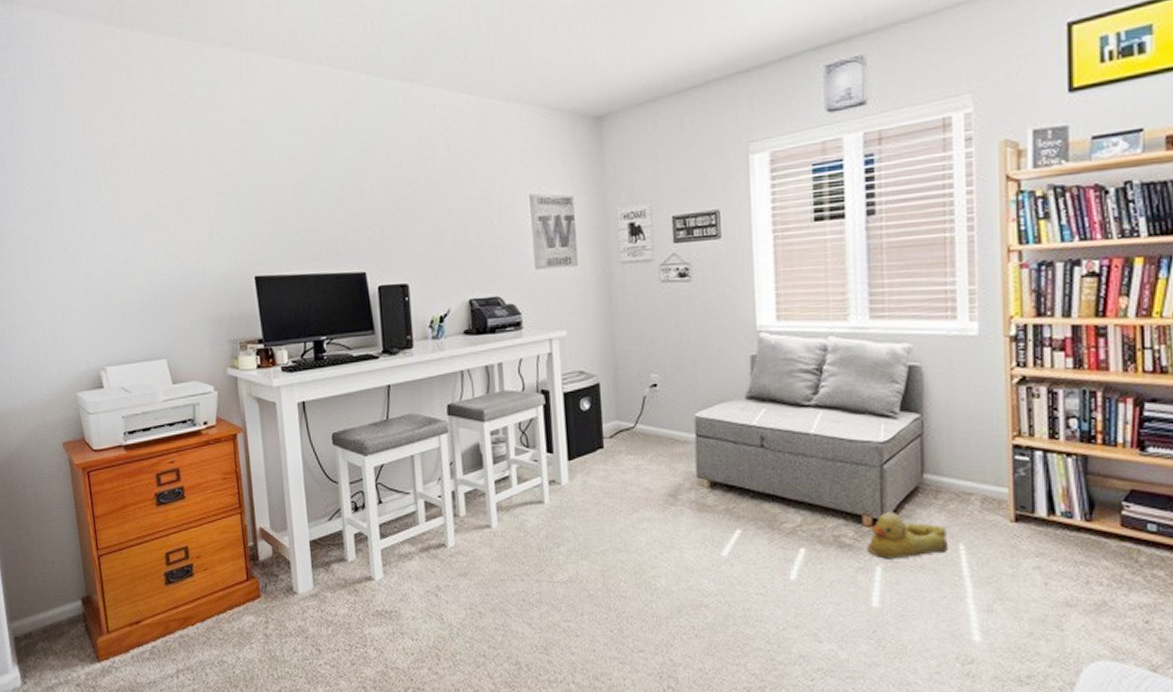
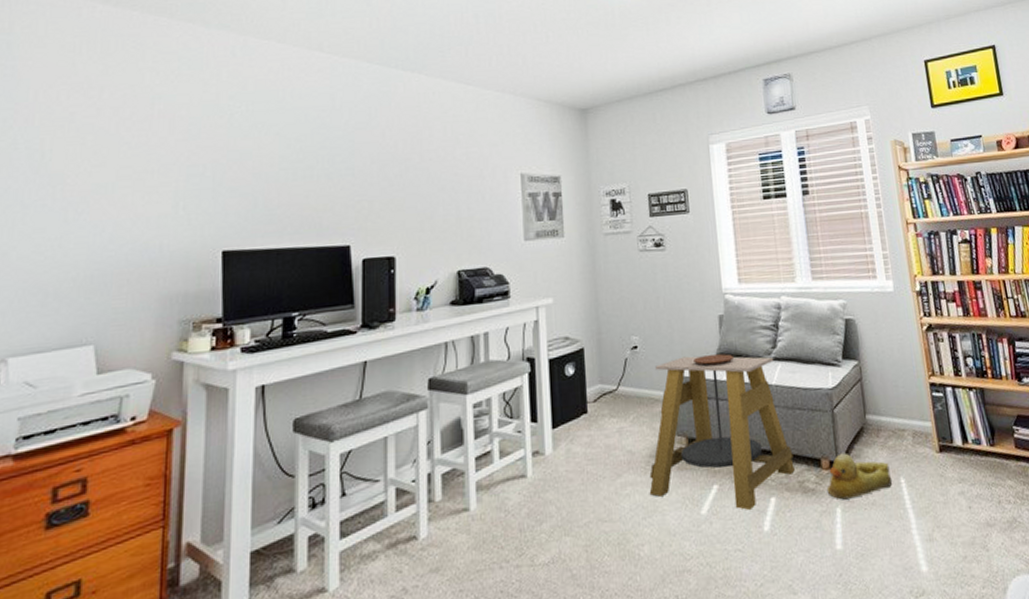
side table: none [667,397,830,557] -> present [649,354,795,510]

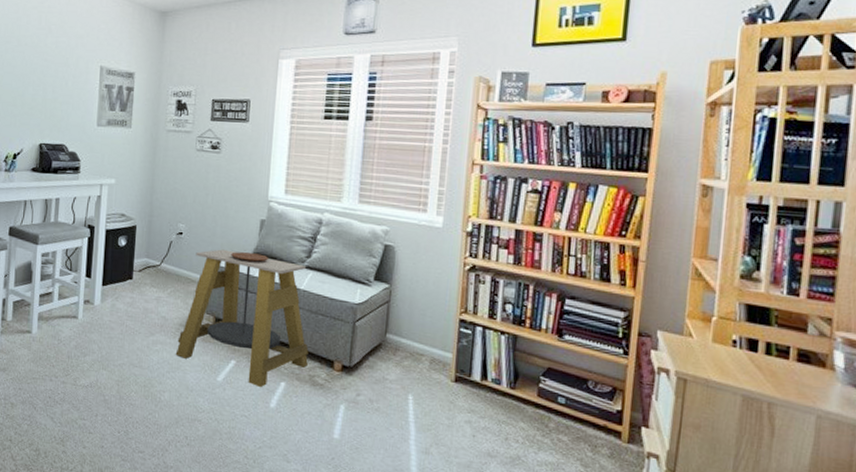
rubber duck: present [826,453,893,500] -> none [334,361,401,401]

